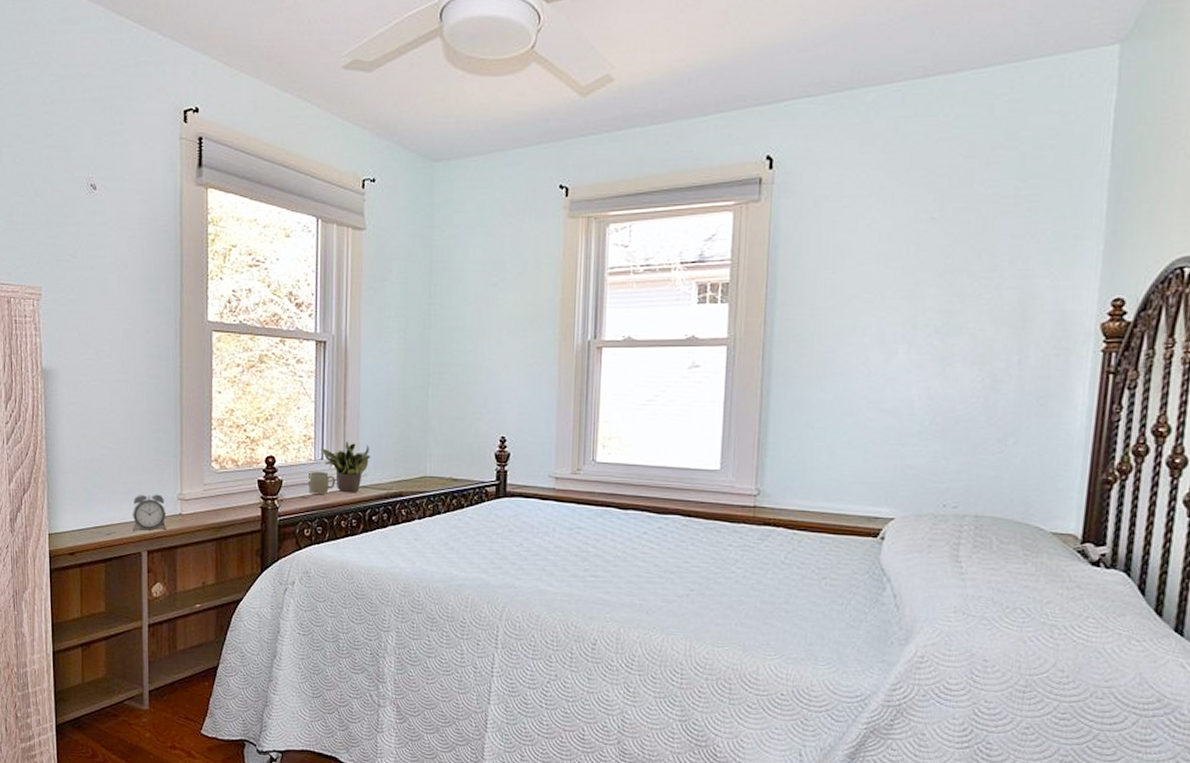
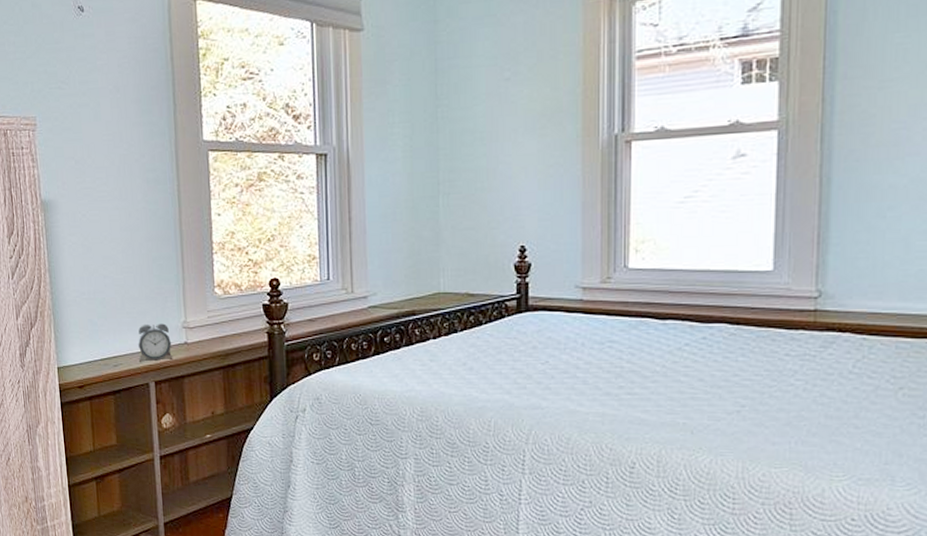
mug: present [309,472,335,495] -> none [315,293,343,317]
potted plant: present [321,440,371,492] -> none [326,258,379,313]

